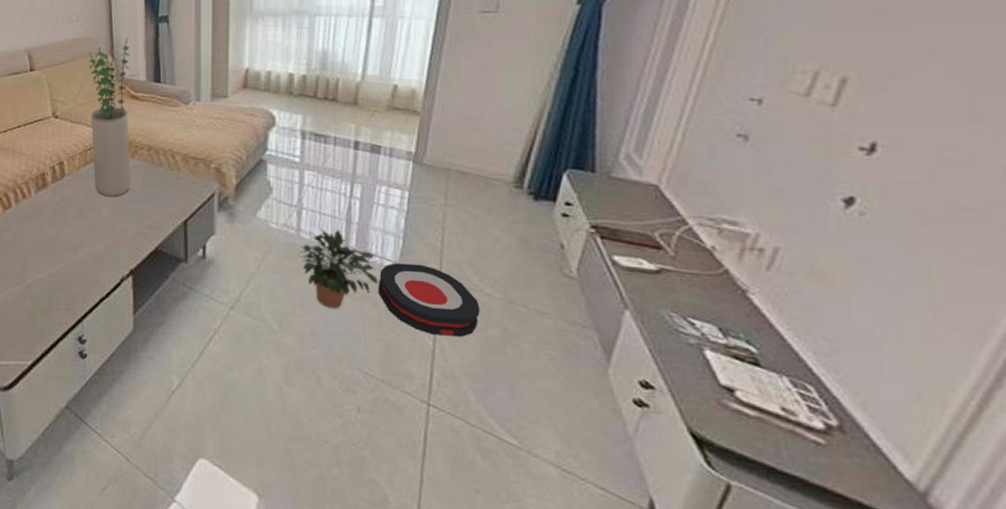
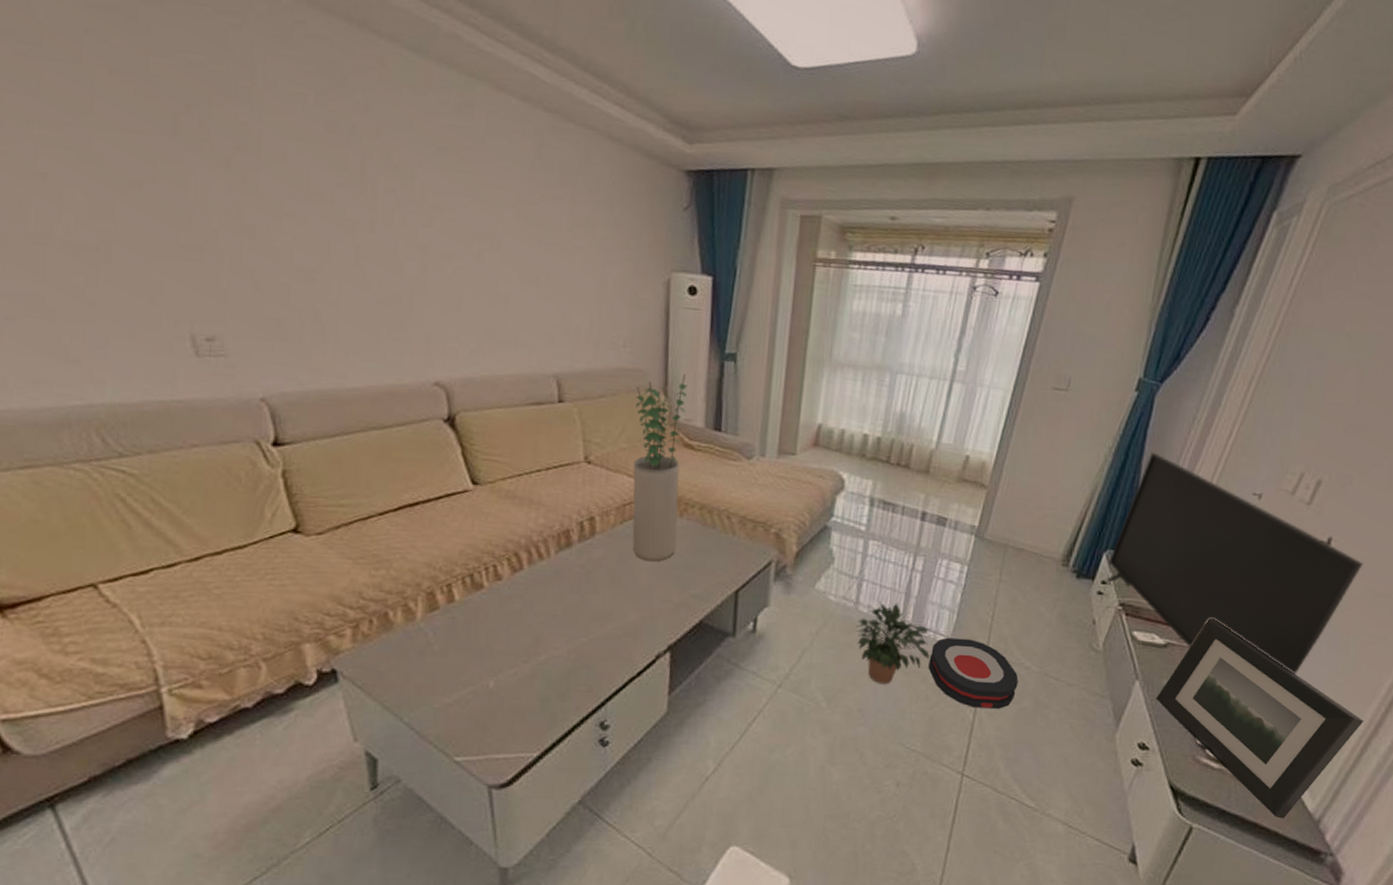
television: none [569,64,933,306] -> present [1104,452,1364,674]
picture frame: none [655,240,976,486] -> present [1156,617,1364,819]

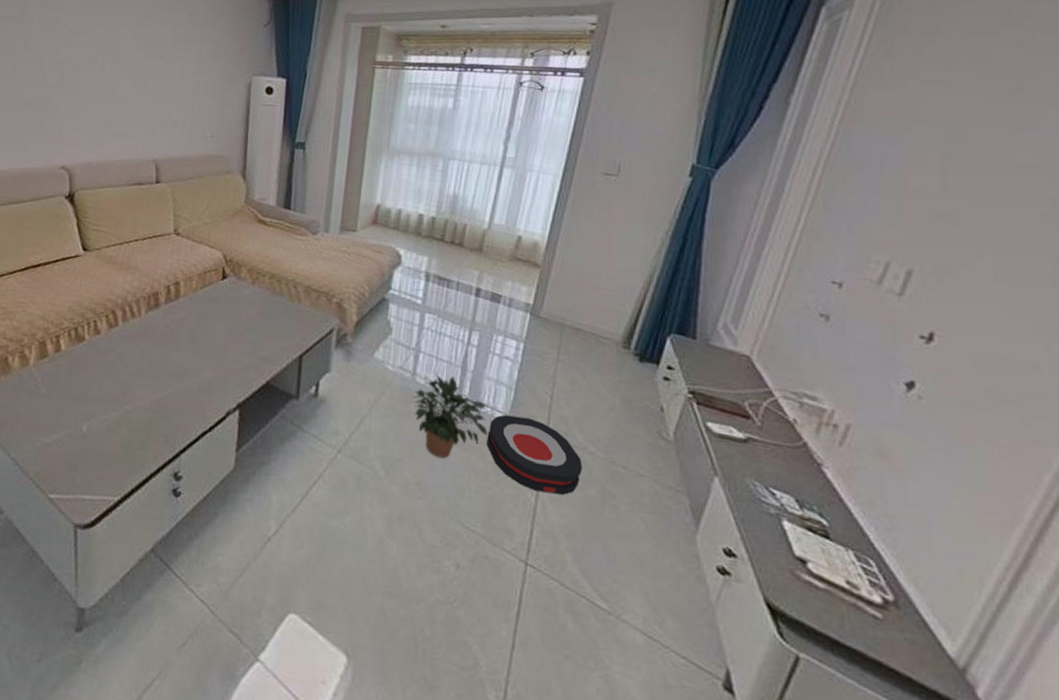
vase: present [632,374,687,562] -> none [210,160,263,325]
television: present [1104,452,1364,674] -> none [670,236,979,485]
picture frame: present [1156,617,1364,819] -> none [740,413,1008,661]

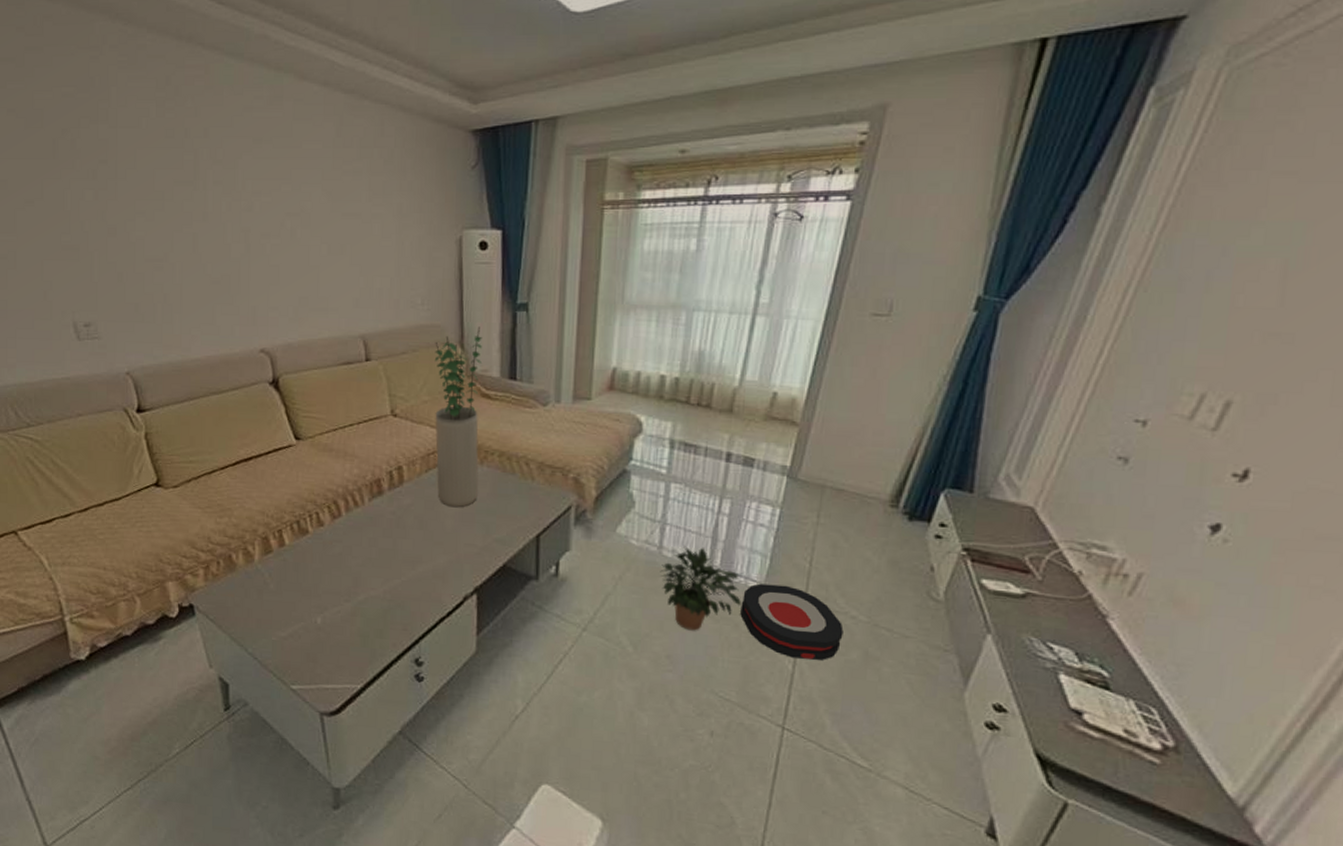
vase: none [210,160,263,325] -> present [434,326,482,508]

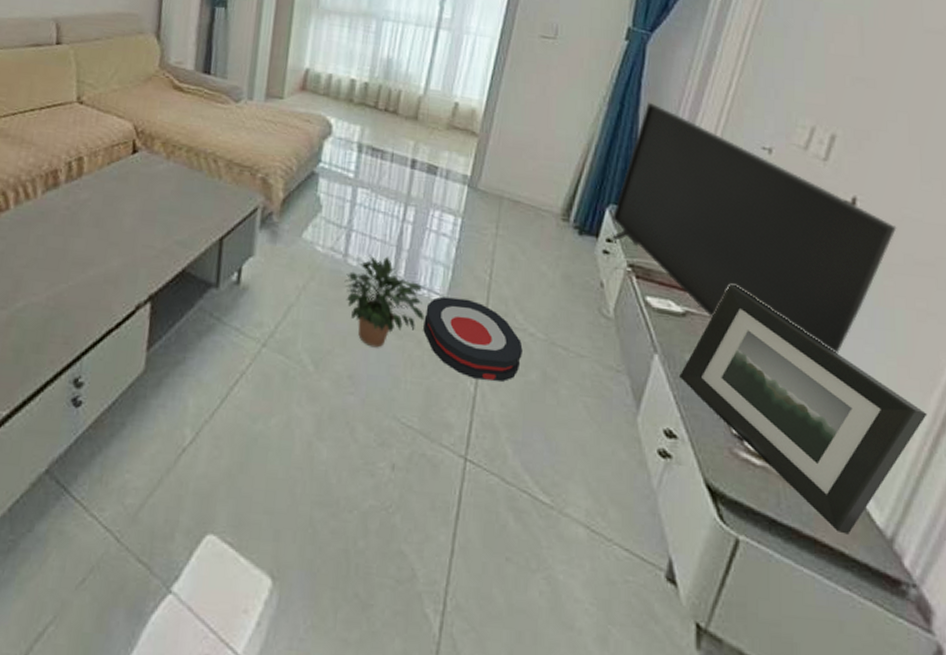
vase: present [434,326,482,508] -> none [118,19,179,205]
television: none [943,378,1298,632] -> present [609,102,897,353]
picture frame: none [1014,564,1306,802] -> present [680,283,927,535]

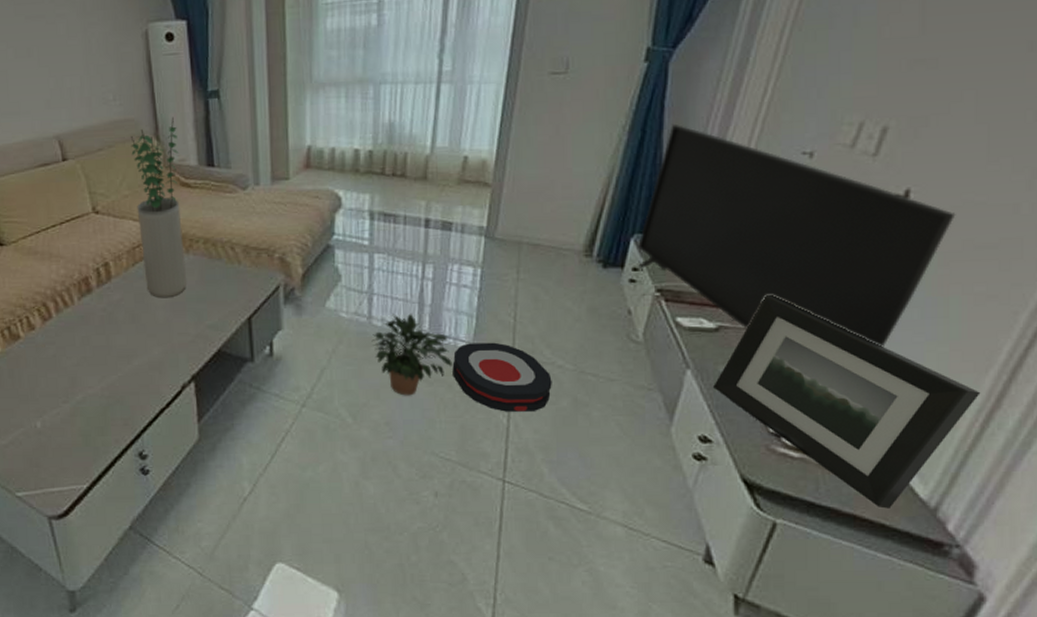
vase: none [118,19,179,205] -> present [130,117,186,298]

